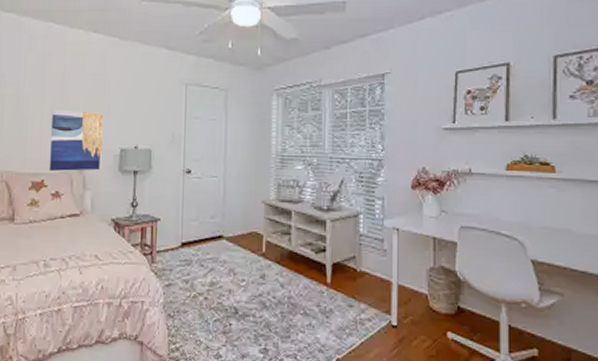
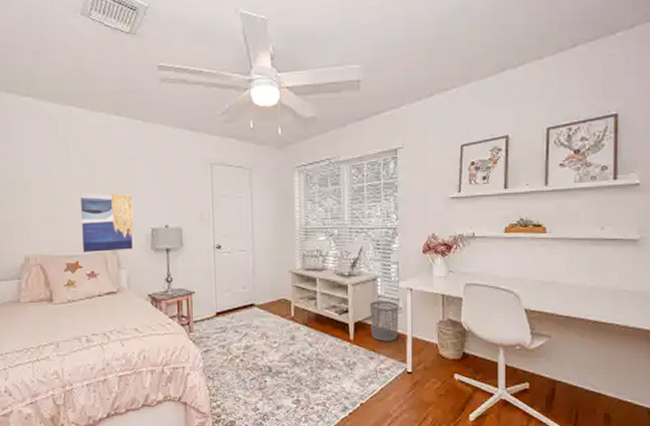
waste bin: none [350,240,384,288] -> present [370,301,399,341]

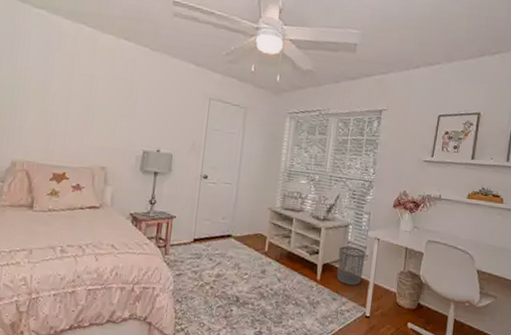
wall art: present [80,192,134,252] -> none [72,107,129,169]

